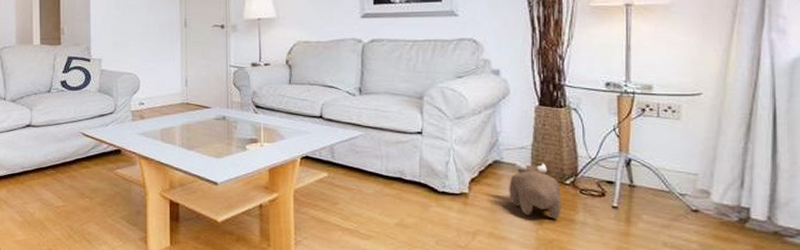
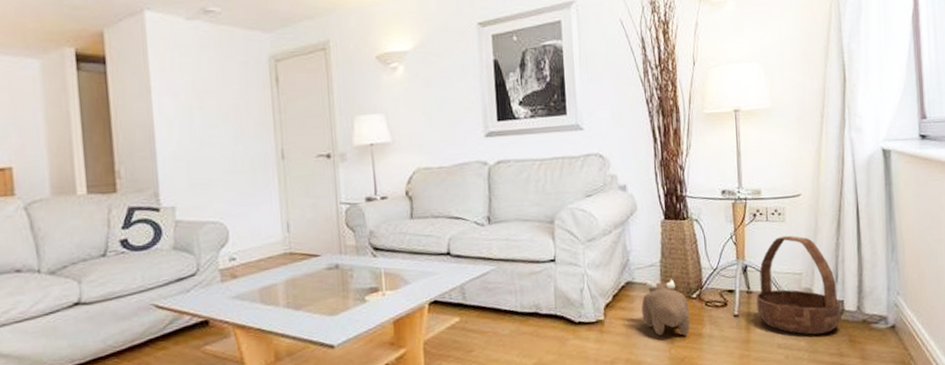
basket: none [640,134,746,239] -> present [756,235,841,335]

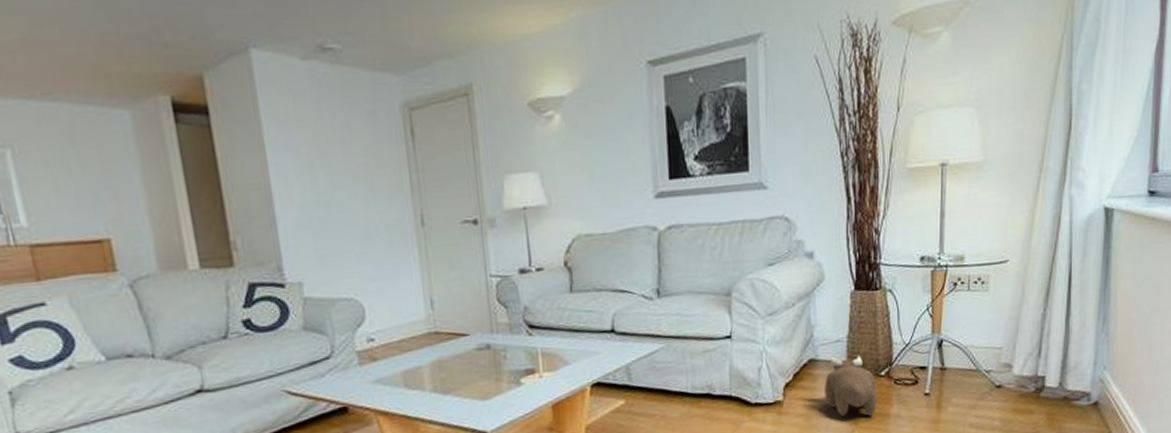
basket: present [756,235,841,335] -> none [950,306,1041,413]

